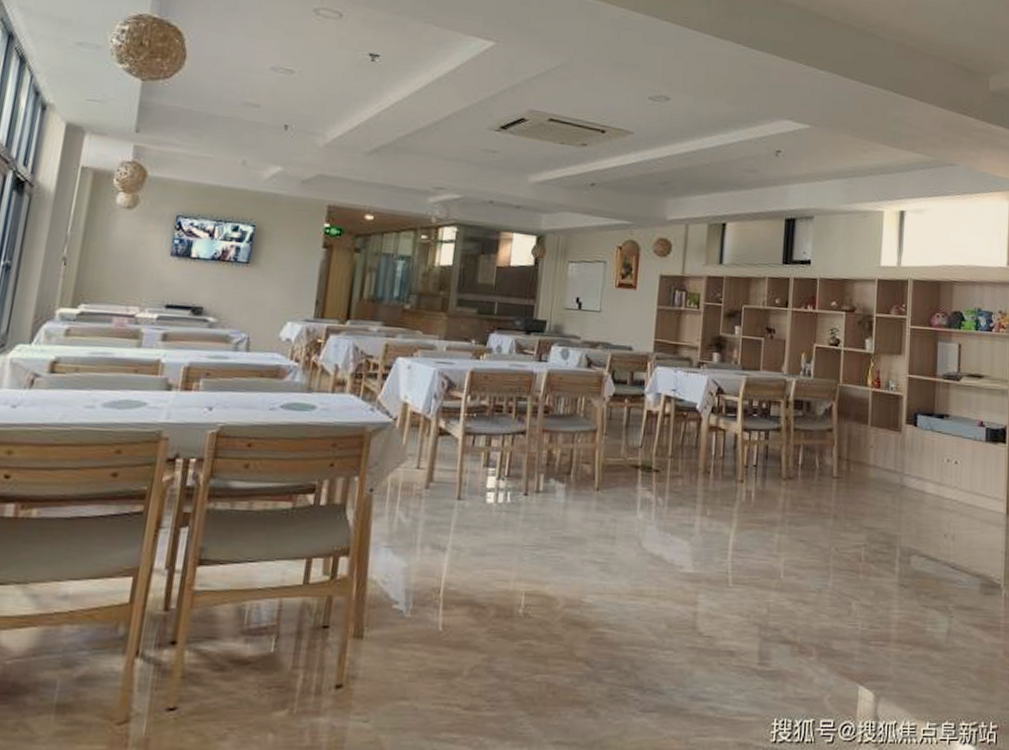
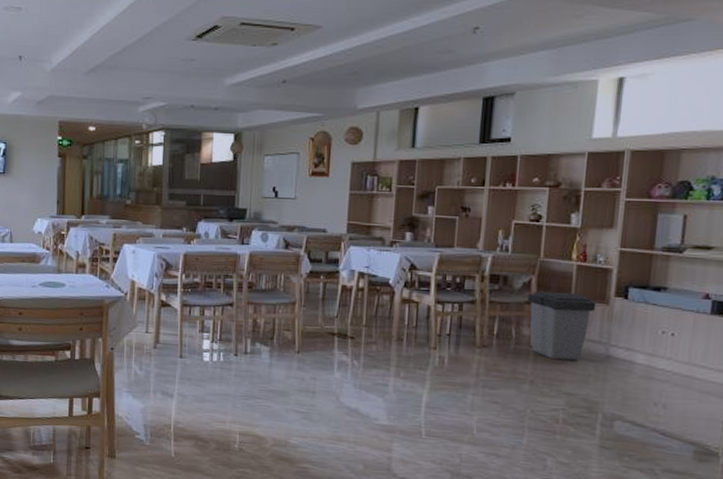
trash can: none [829,418,890,491] -> present [527,292,596,360]

